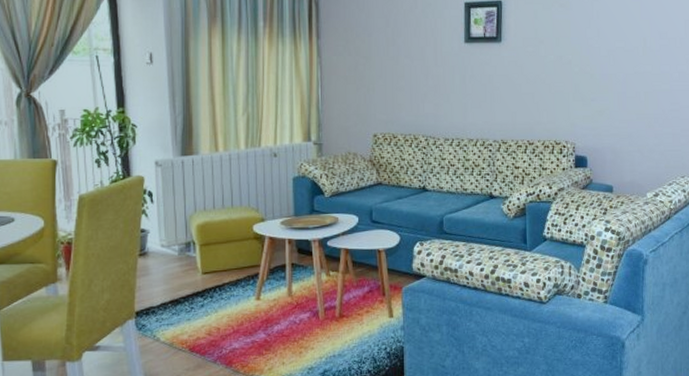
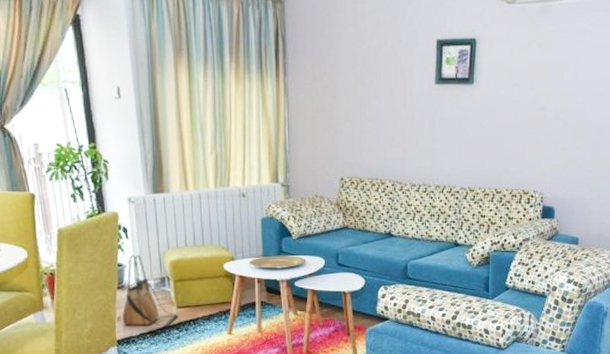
tote bag: none [142,219,203,295] -> present [121,255,178,327]

